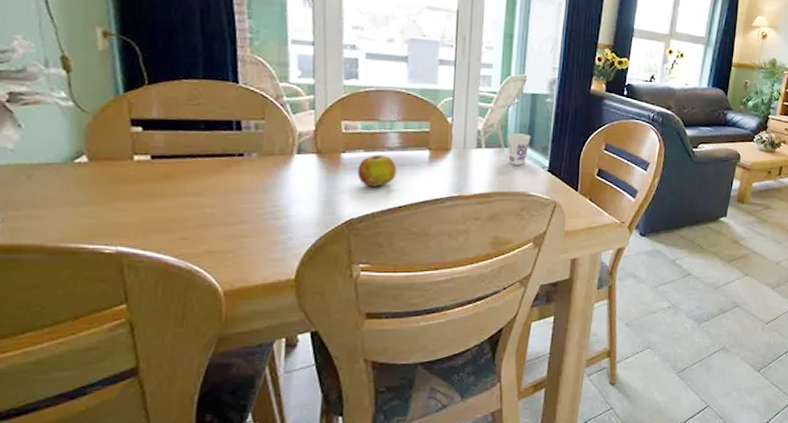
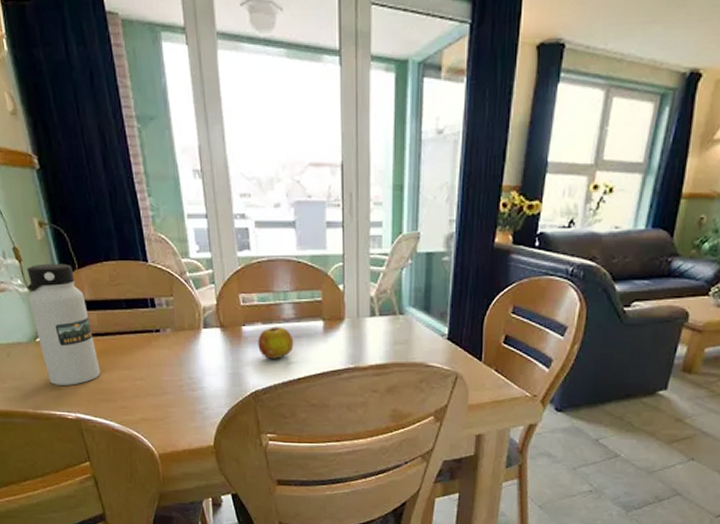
water bottle: none [72,76,160,214] -> present [26,263,101,385]
cup: present [508,133,531,165] -> none [403,298,428,333]

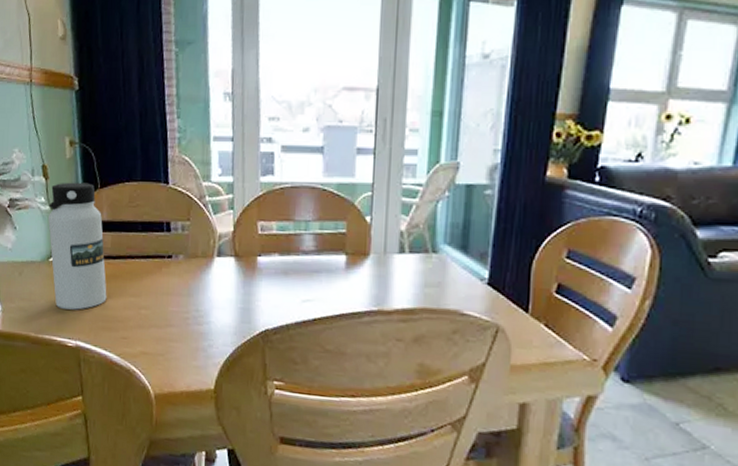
fruit: present [258,326,294,359] -> none [273,259,312,295]

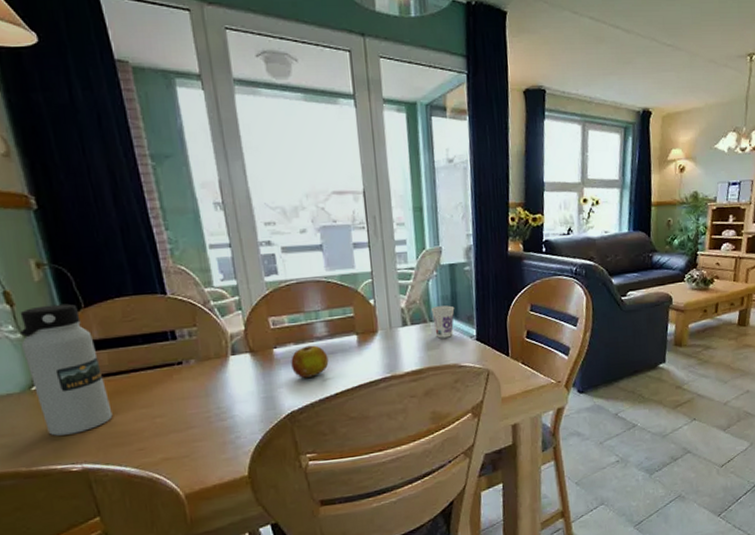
fruit: none [273,259,312,295] -> present [291,345,329,378]
cup: none [436,235,466,276] -> present [432,305,455,339]

